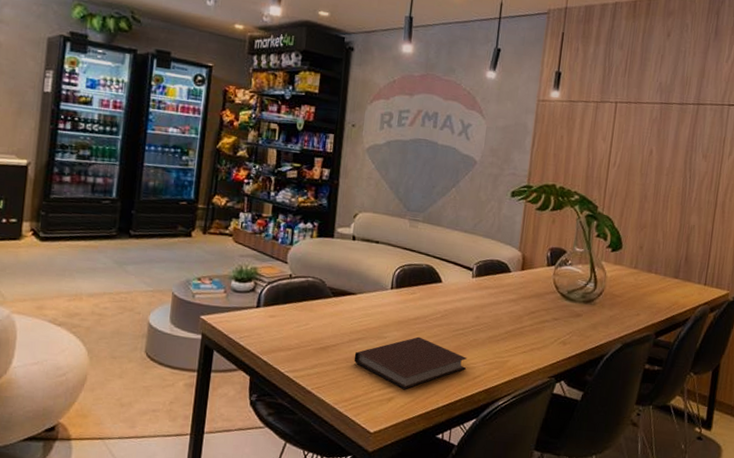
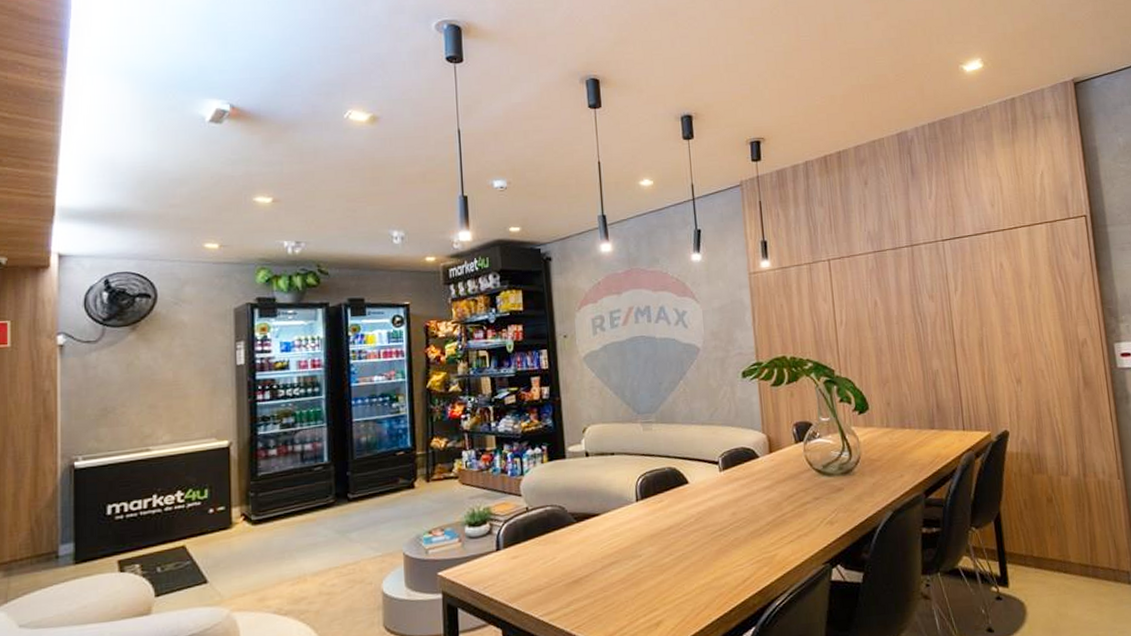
notebook: present [354,336,467,390] -> none [610,547,733,611]

